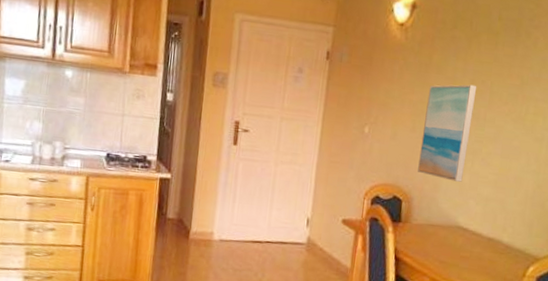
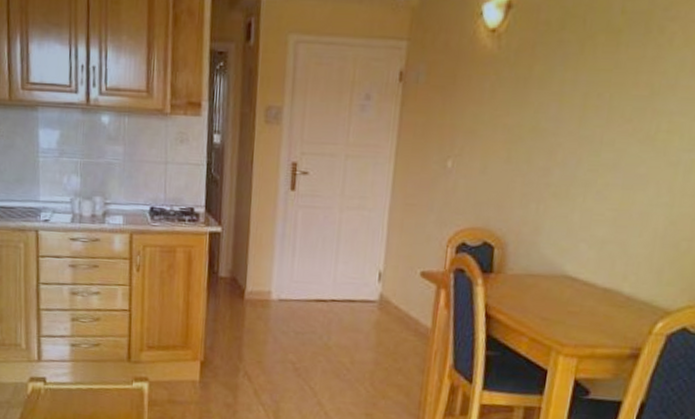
wall art: present [418,84,477,182] -> none [514,99,592,222]

